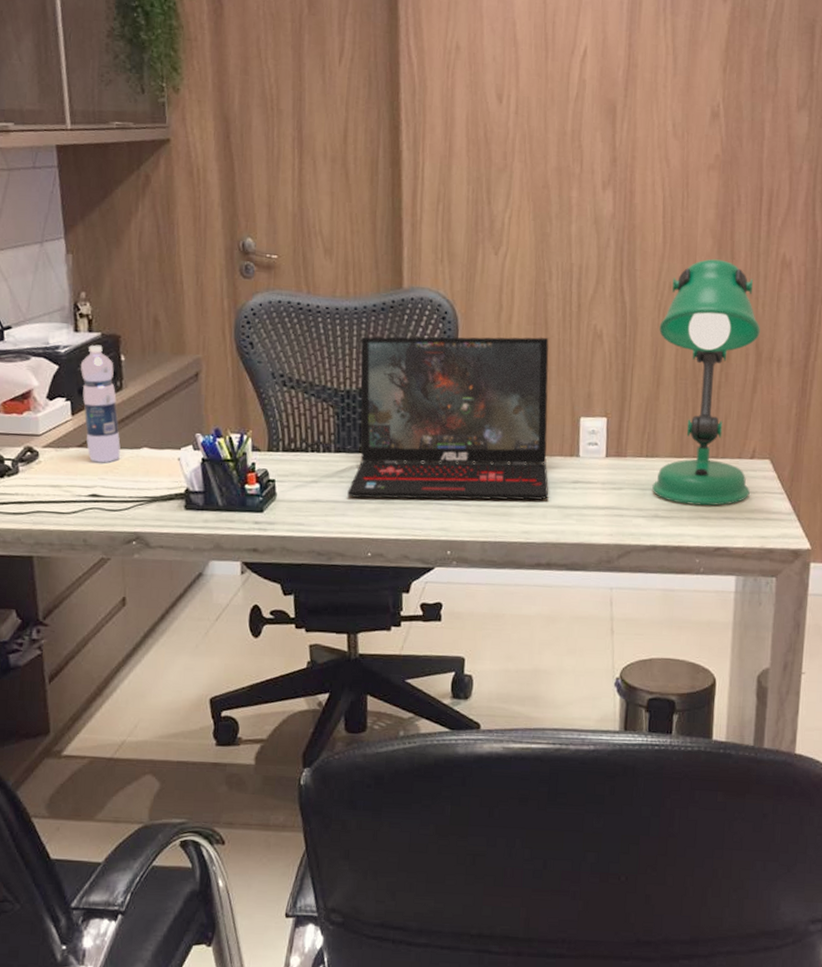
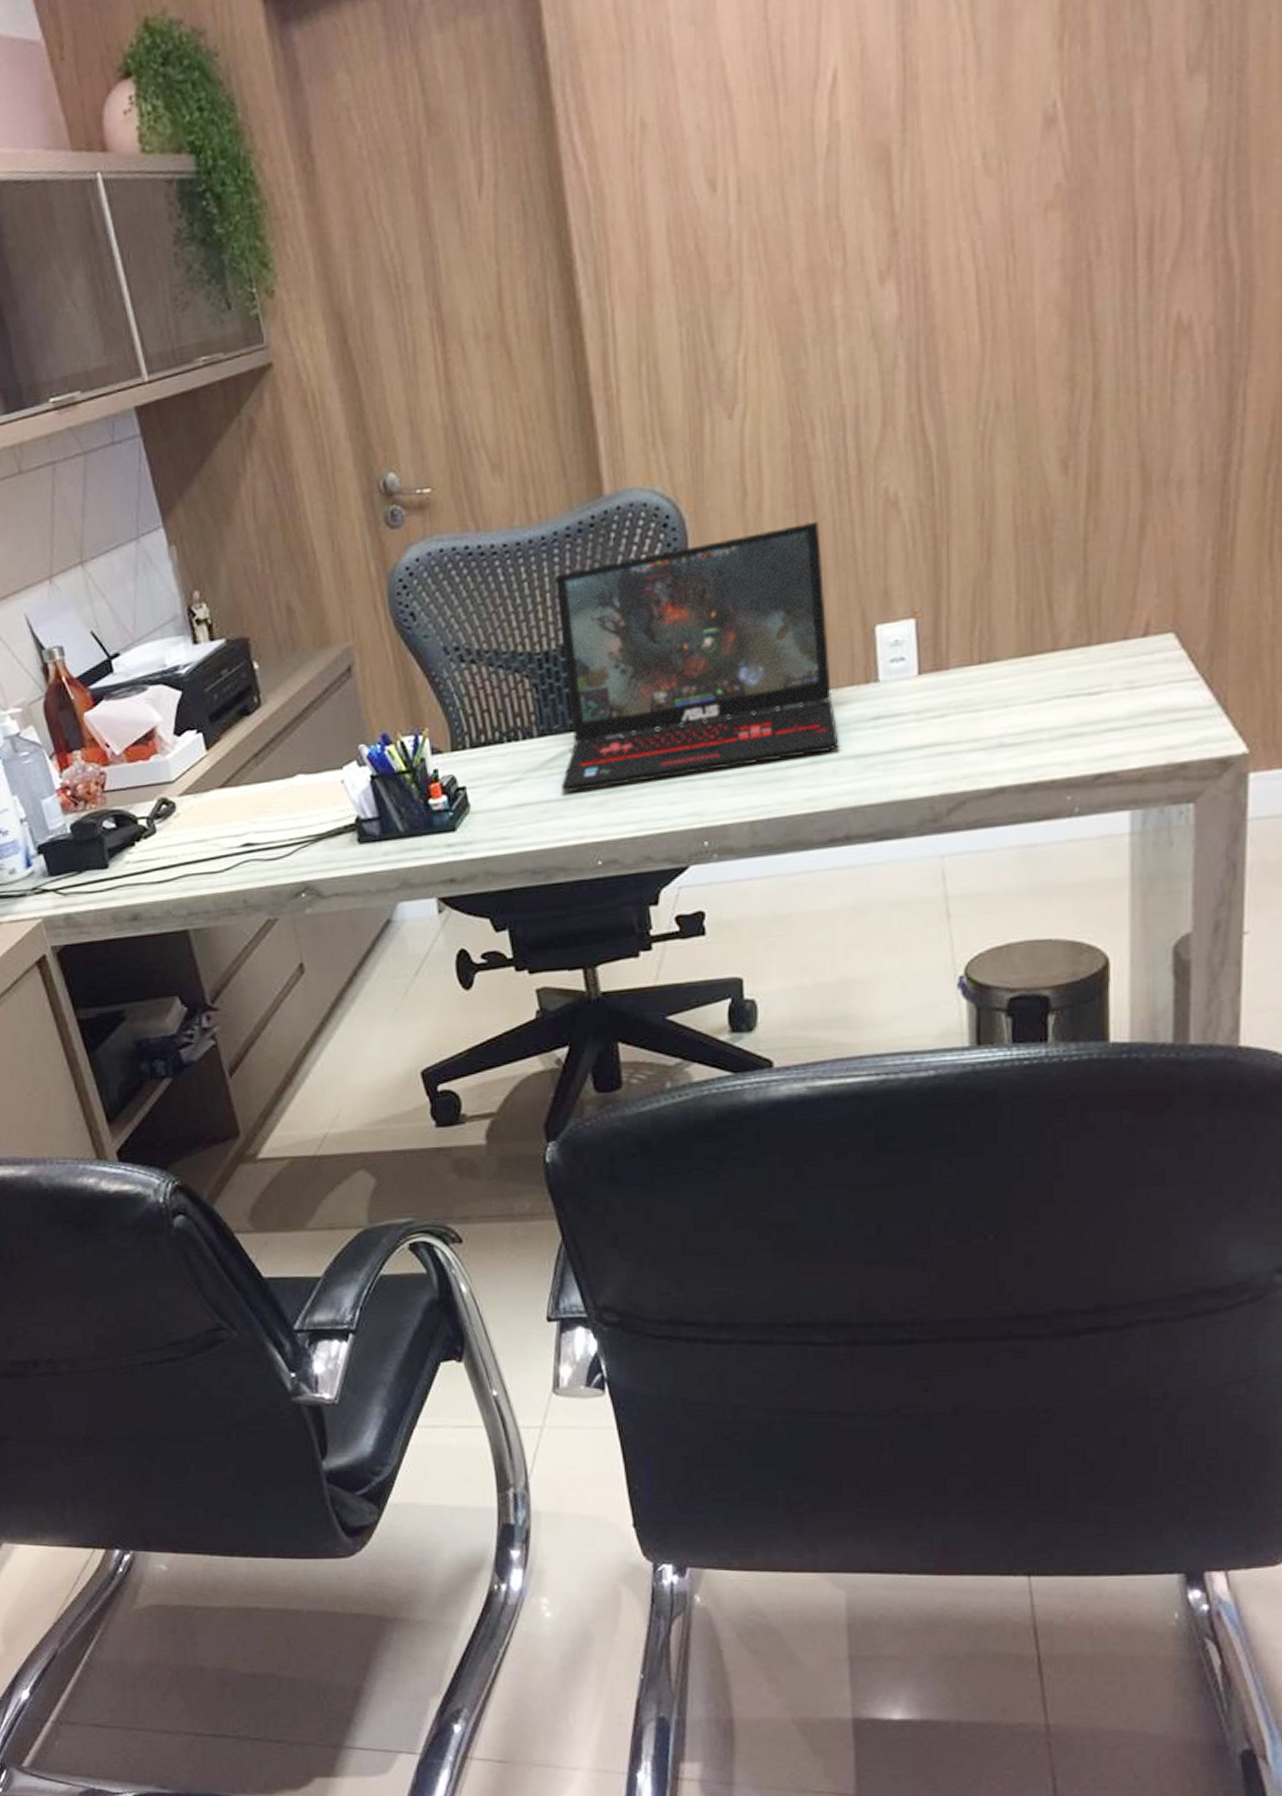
water bottle: present [80,345,121,462] -> none [206,655,271,803]
desk lamp: present [652,259,761,506] -> none [984,346,1148,721]

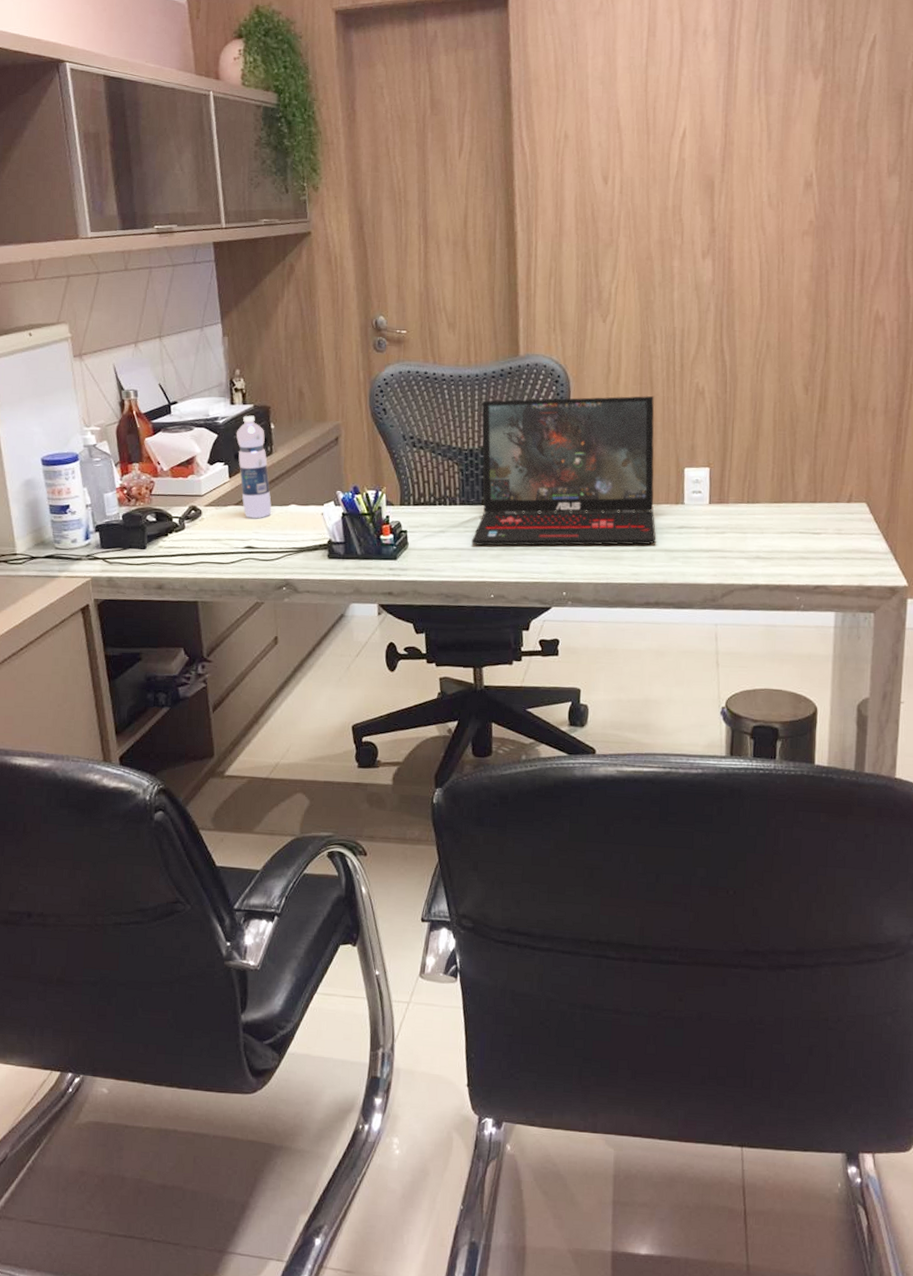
water bottle: none [206,655,271,803] -> present [236,415,272,518]

